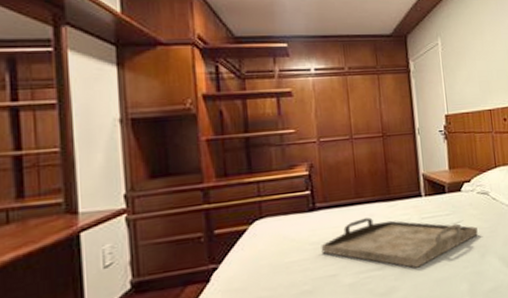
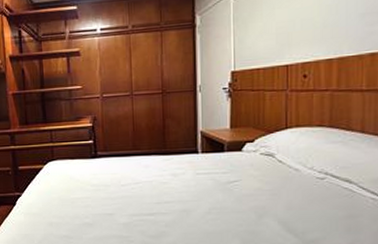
serving tray: present [321,217,478,268] -> none [100,168,257,219]

